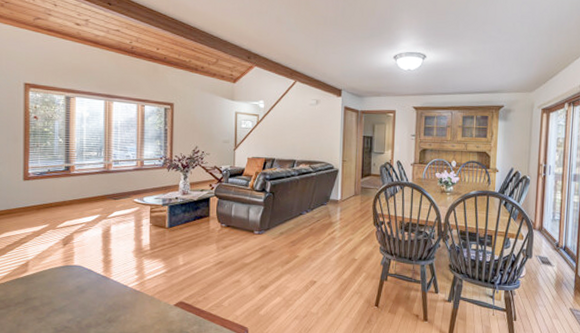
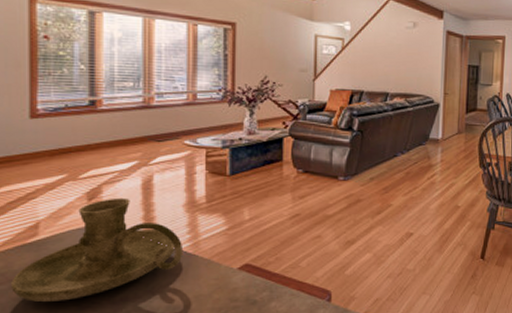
candle holder: none [9,244,133,325] -> present [11,197,184,302]

